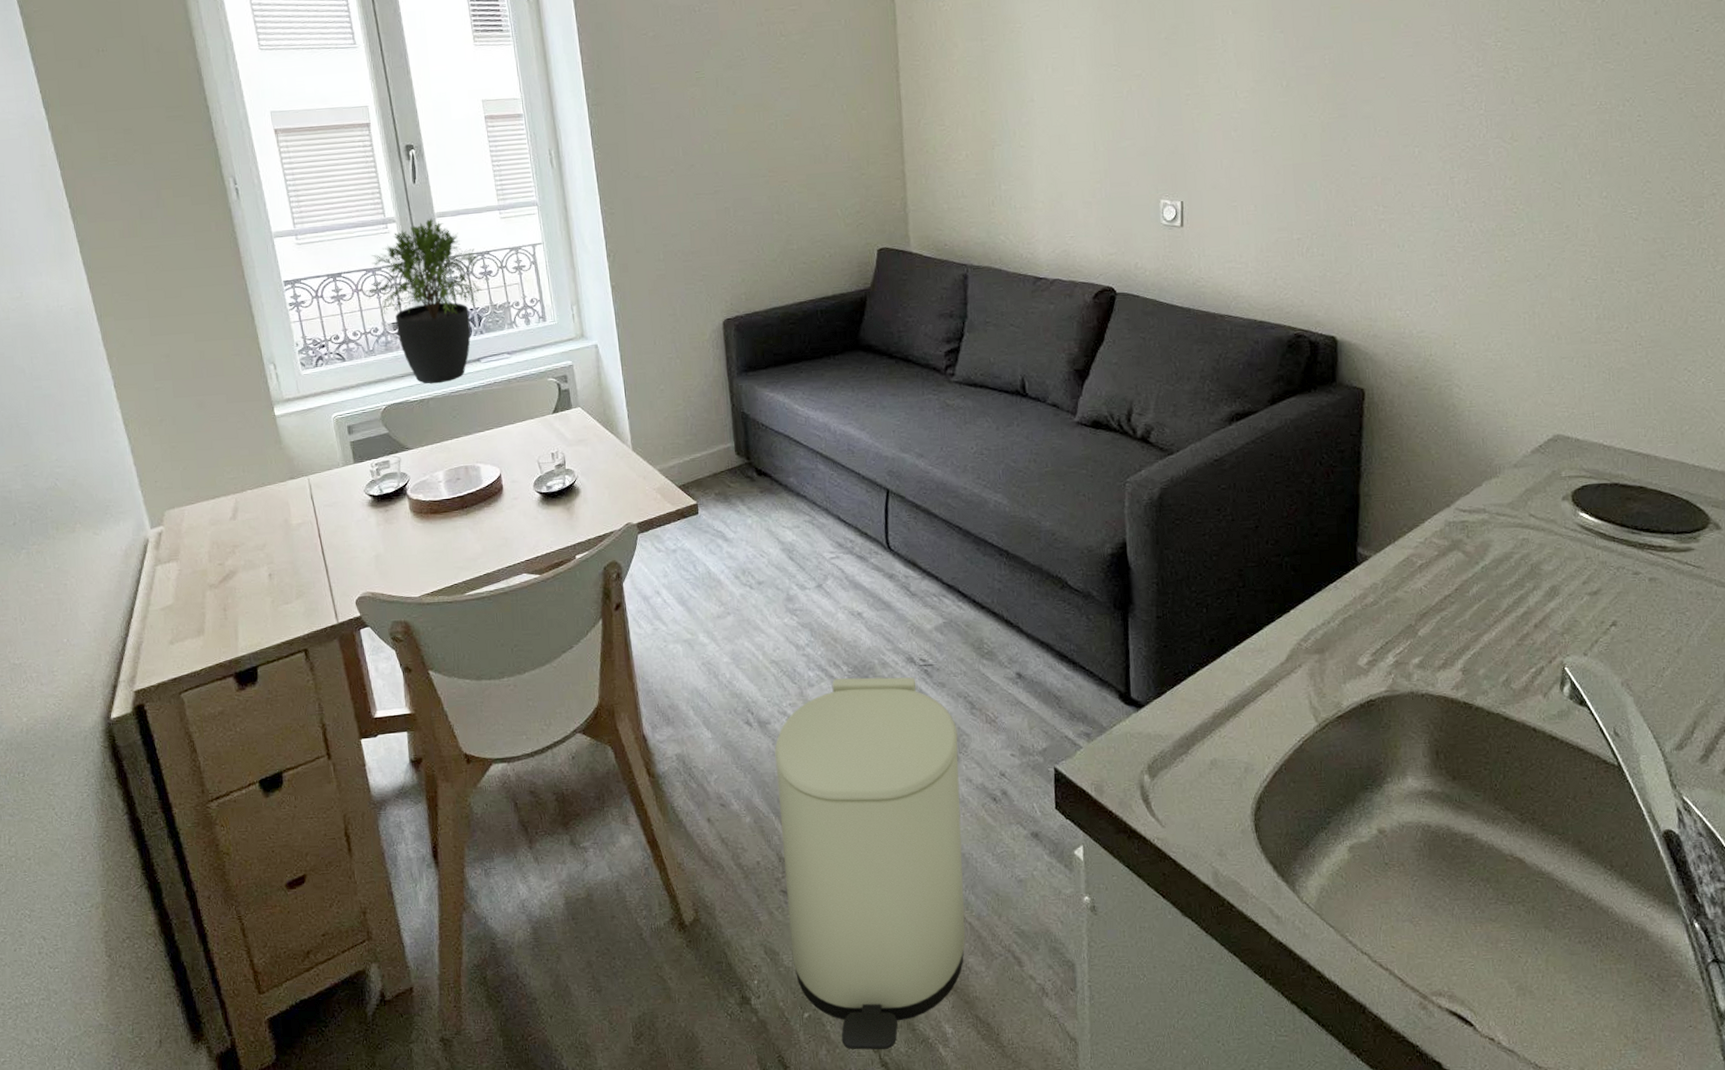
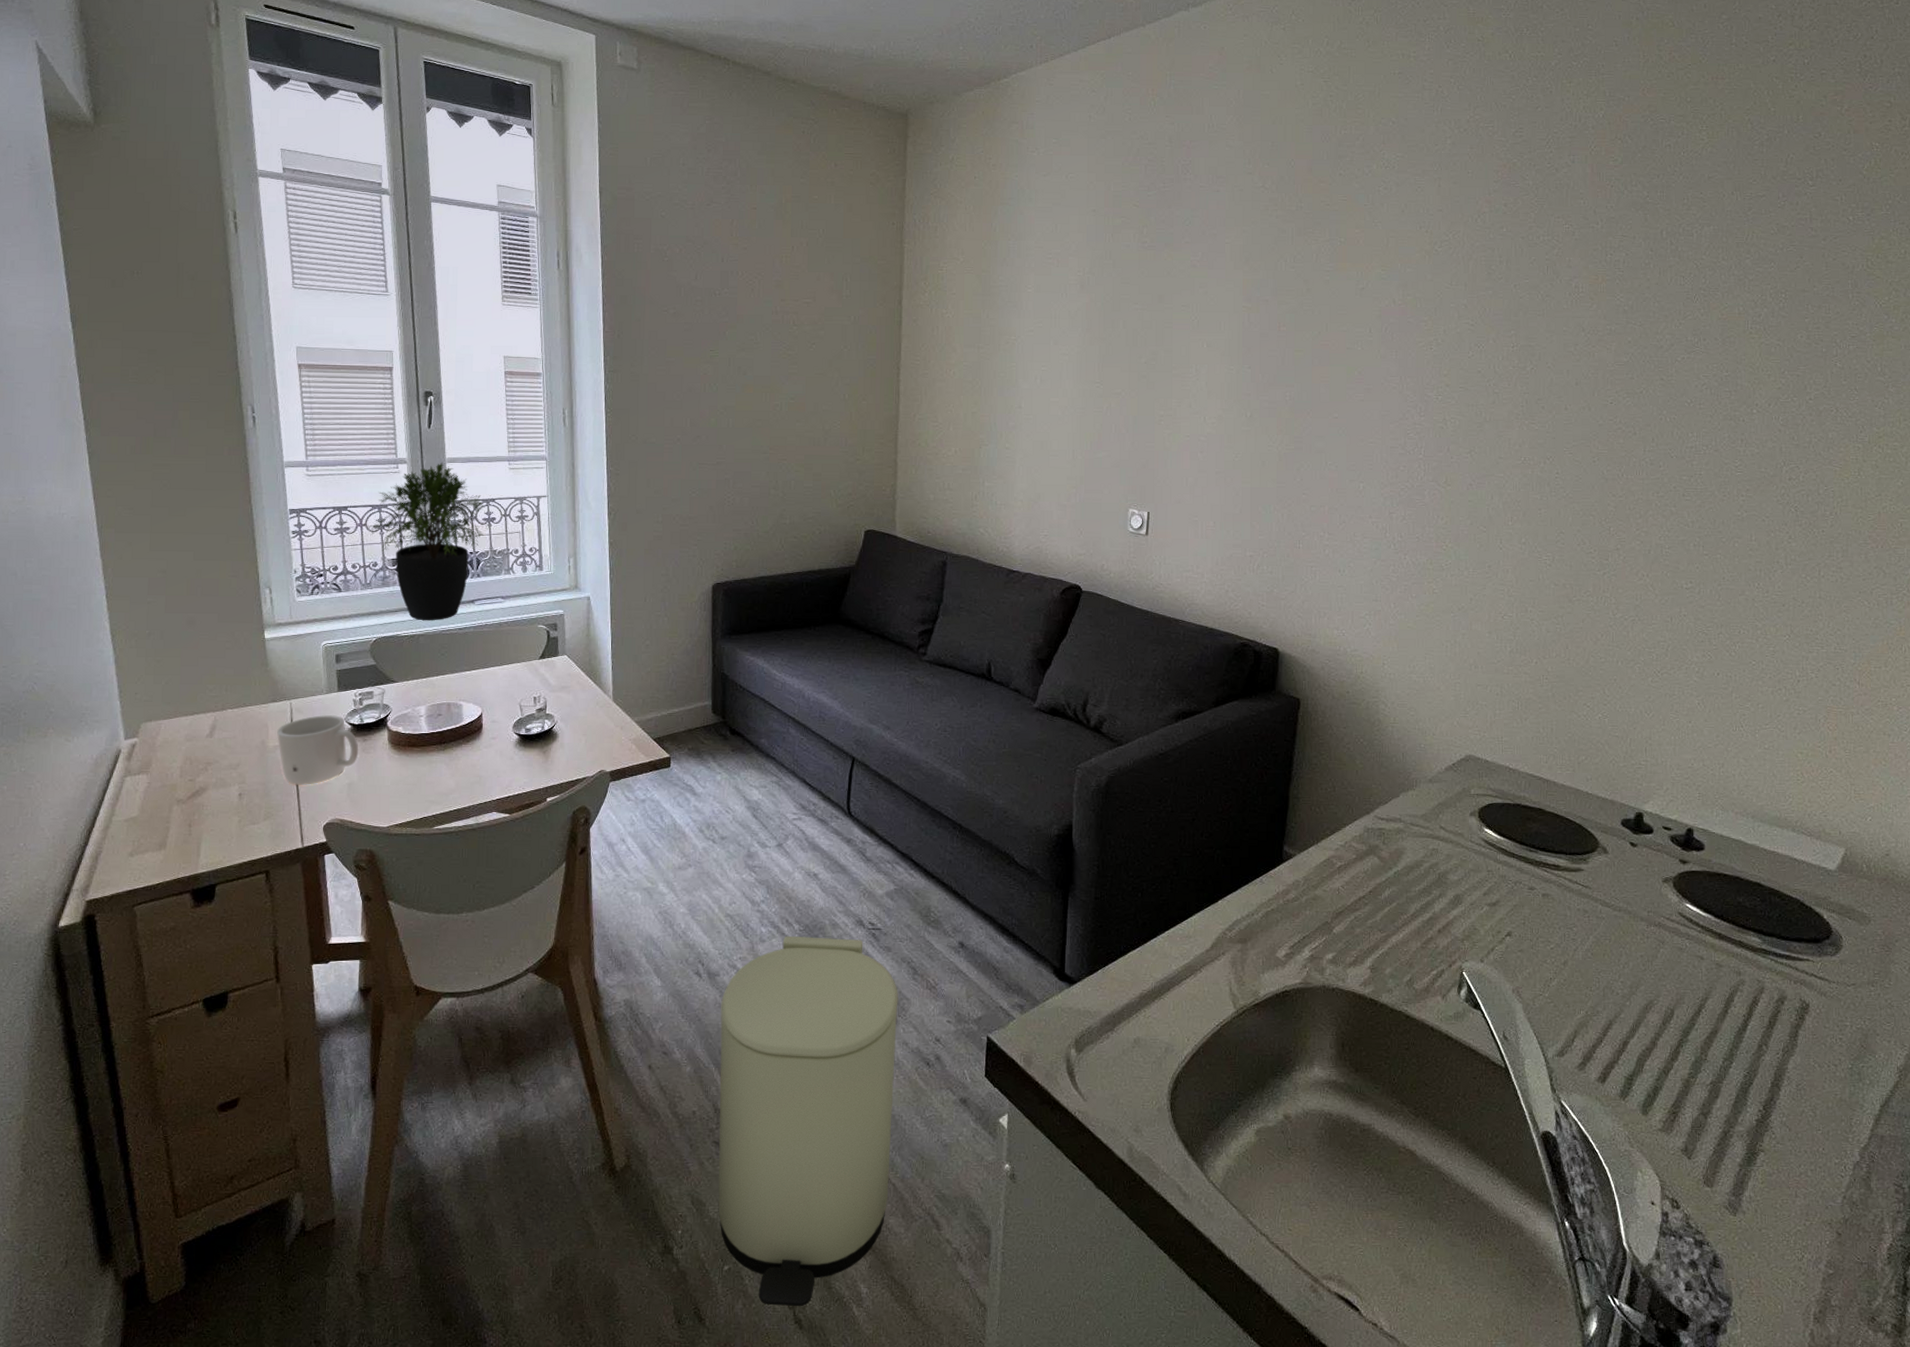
mug: none [299,488,382,562] -> present [277,715,359,785]

